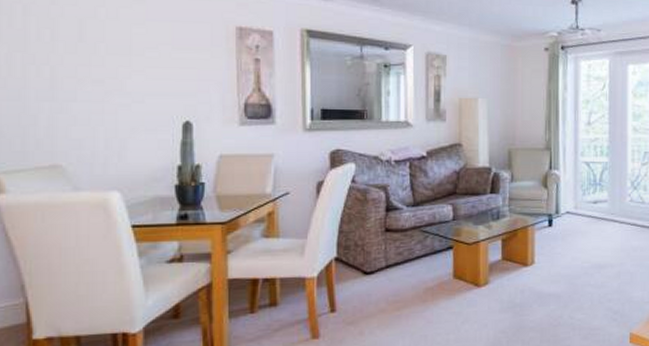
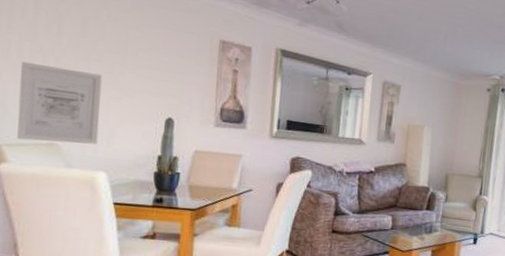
wall art: none [12,76,108,164] -> present [17,61,102,145]

